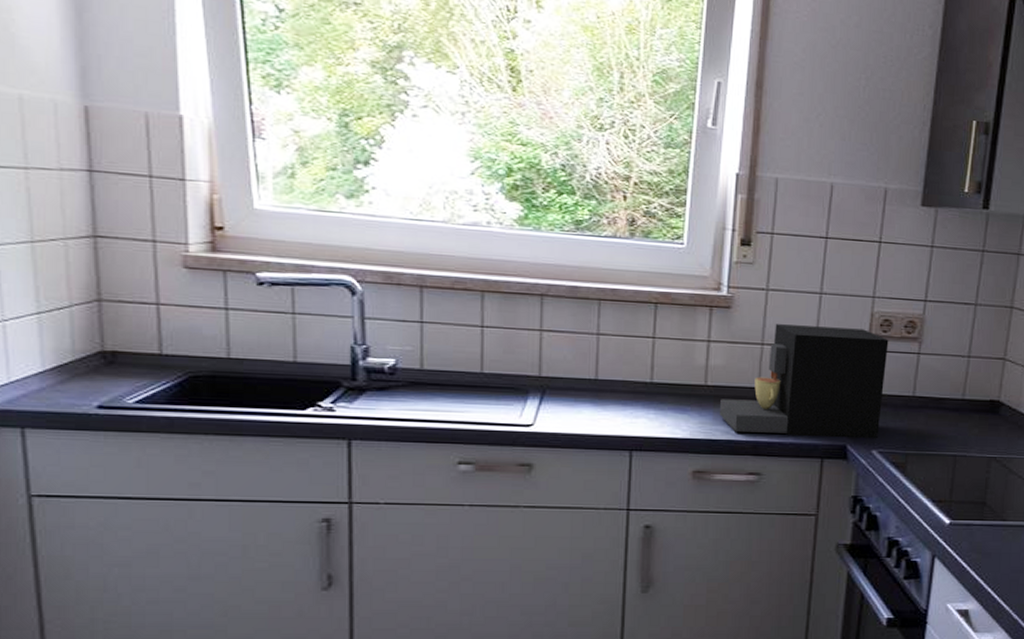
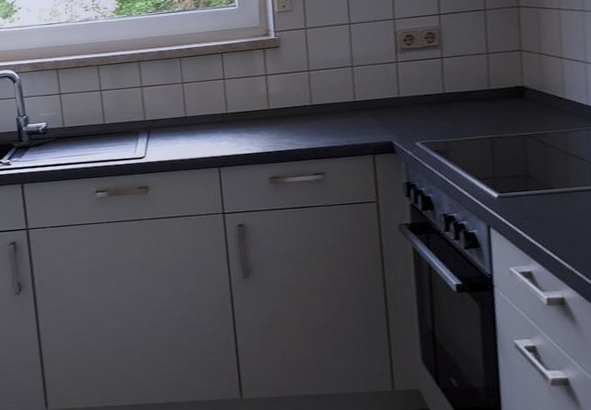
coffee maker: present [719,324,889,438] -> none [282,46,419,142]

